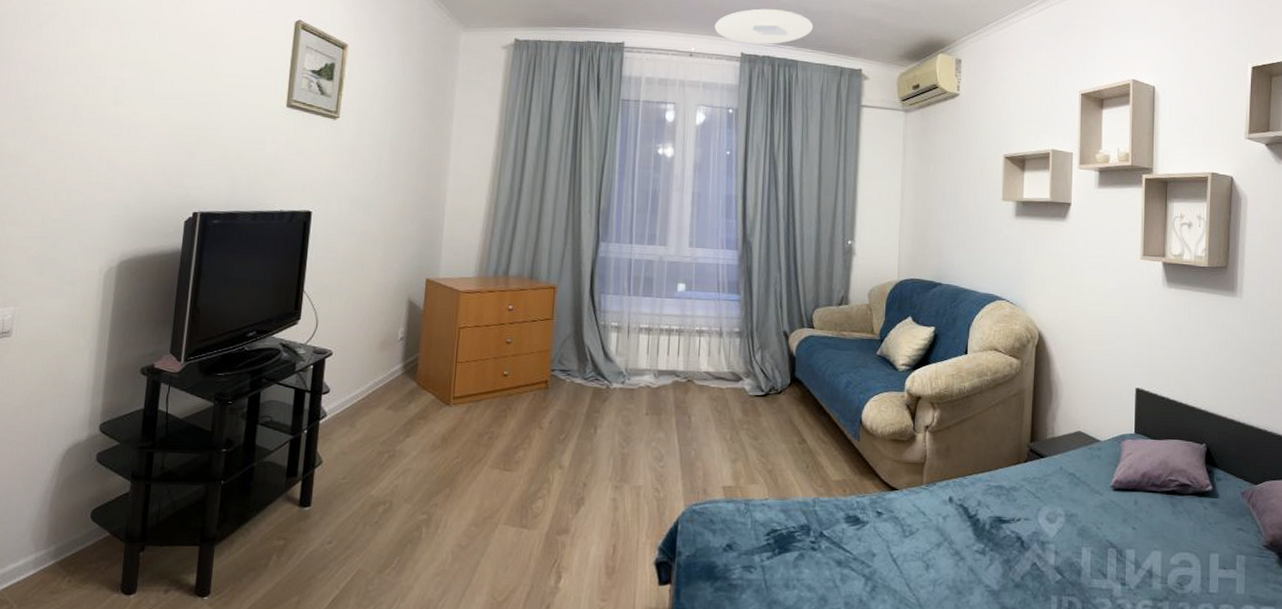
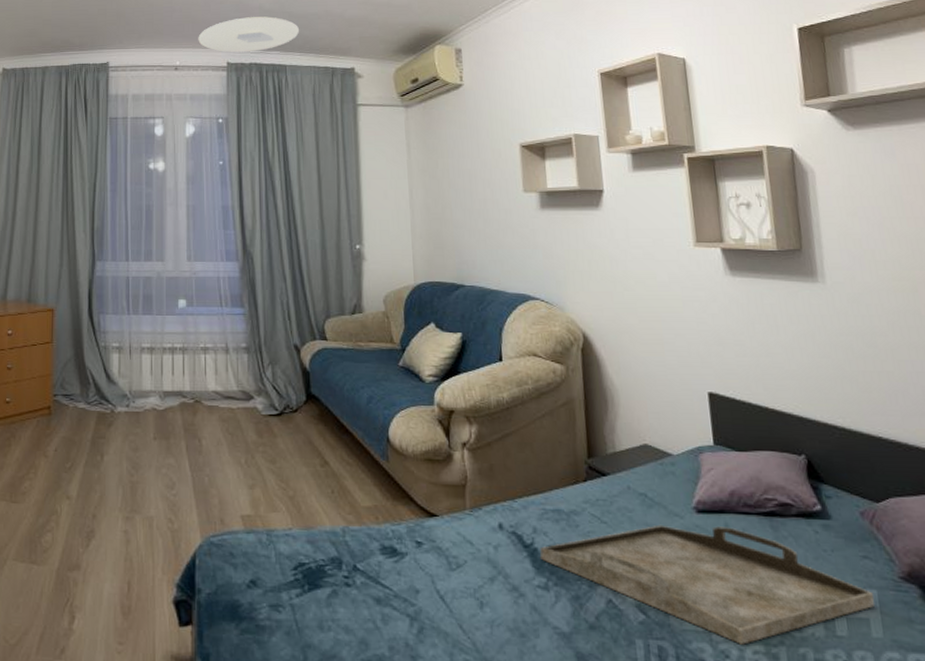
serving tray: none [981,500,1241,600] -> present [540,524,874,645]

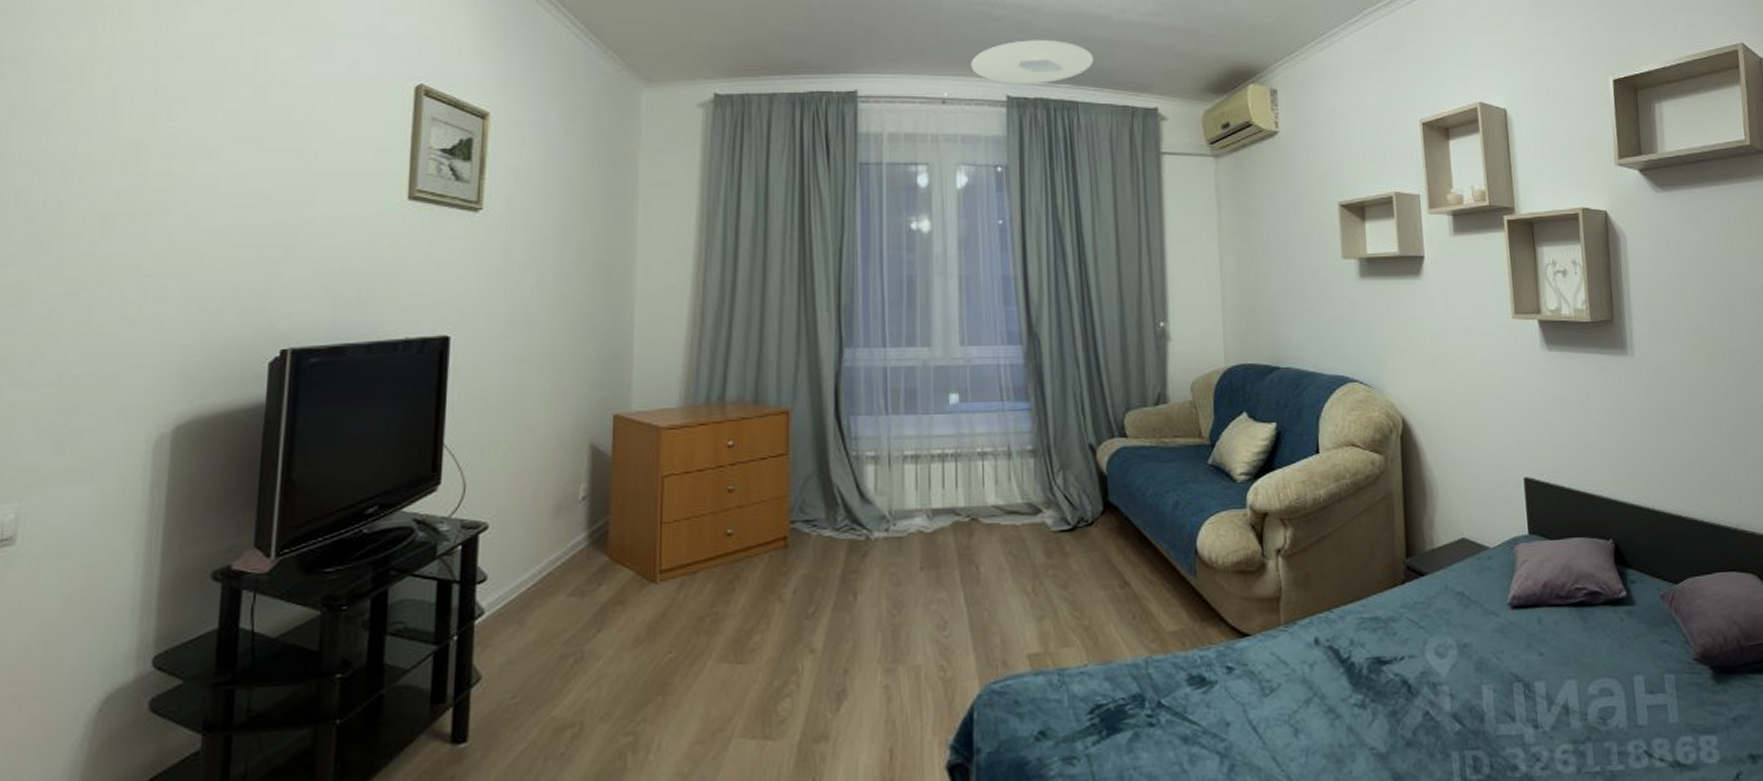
serving tray: present [540,524,874,645] -> none [1357,621,1672,745]

